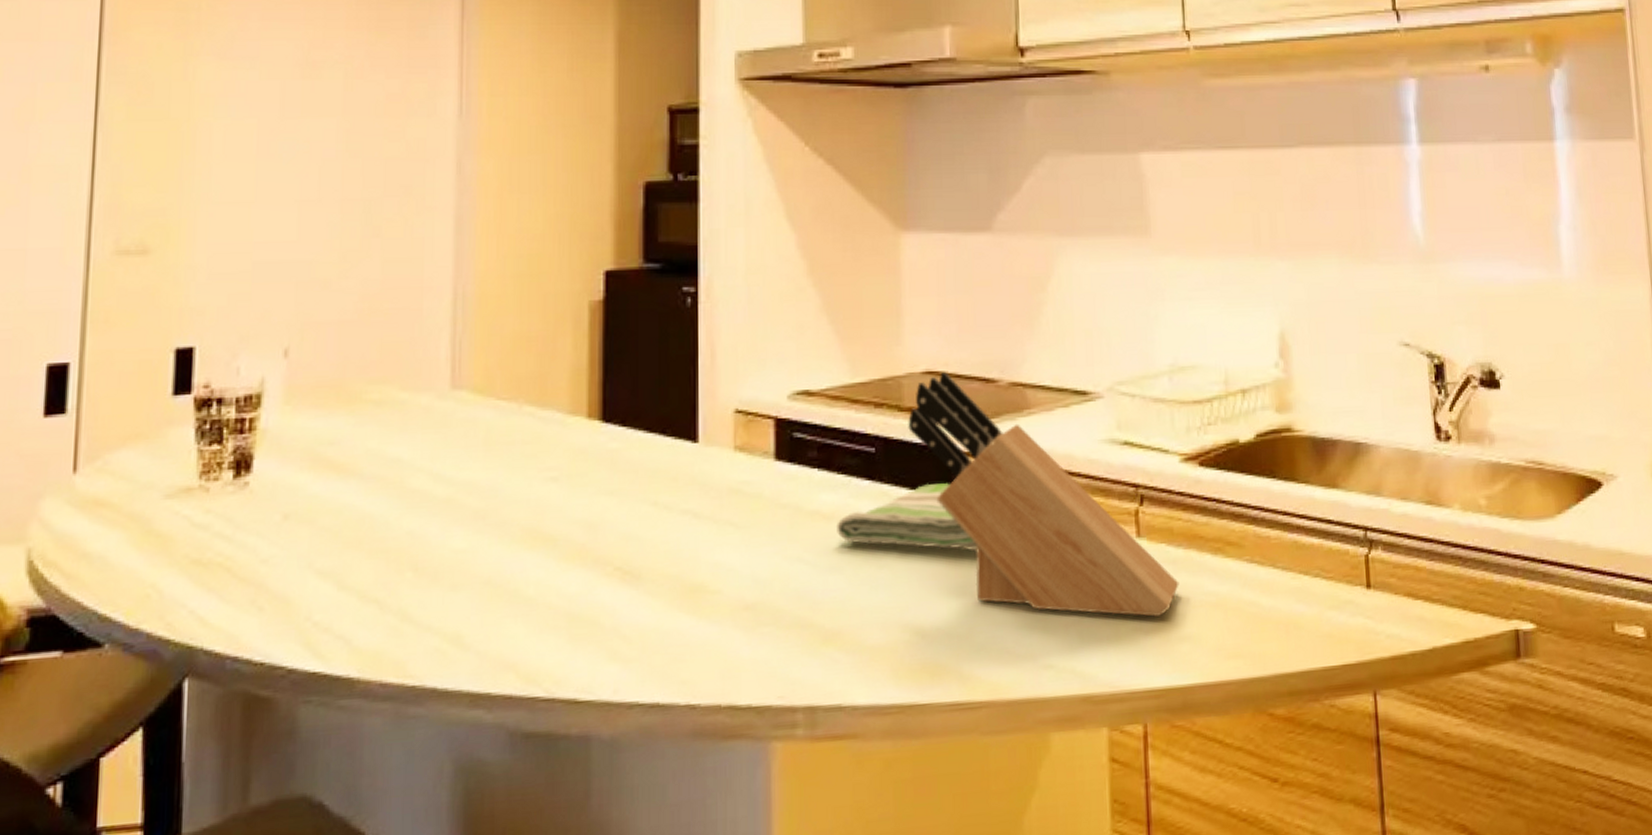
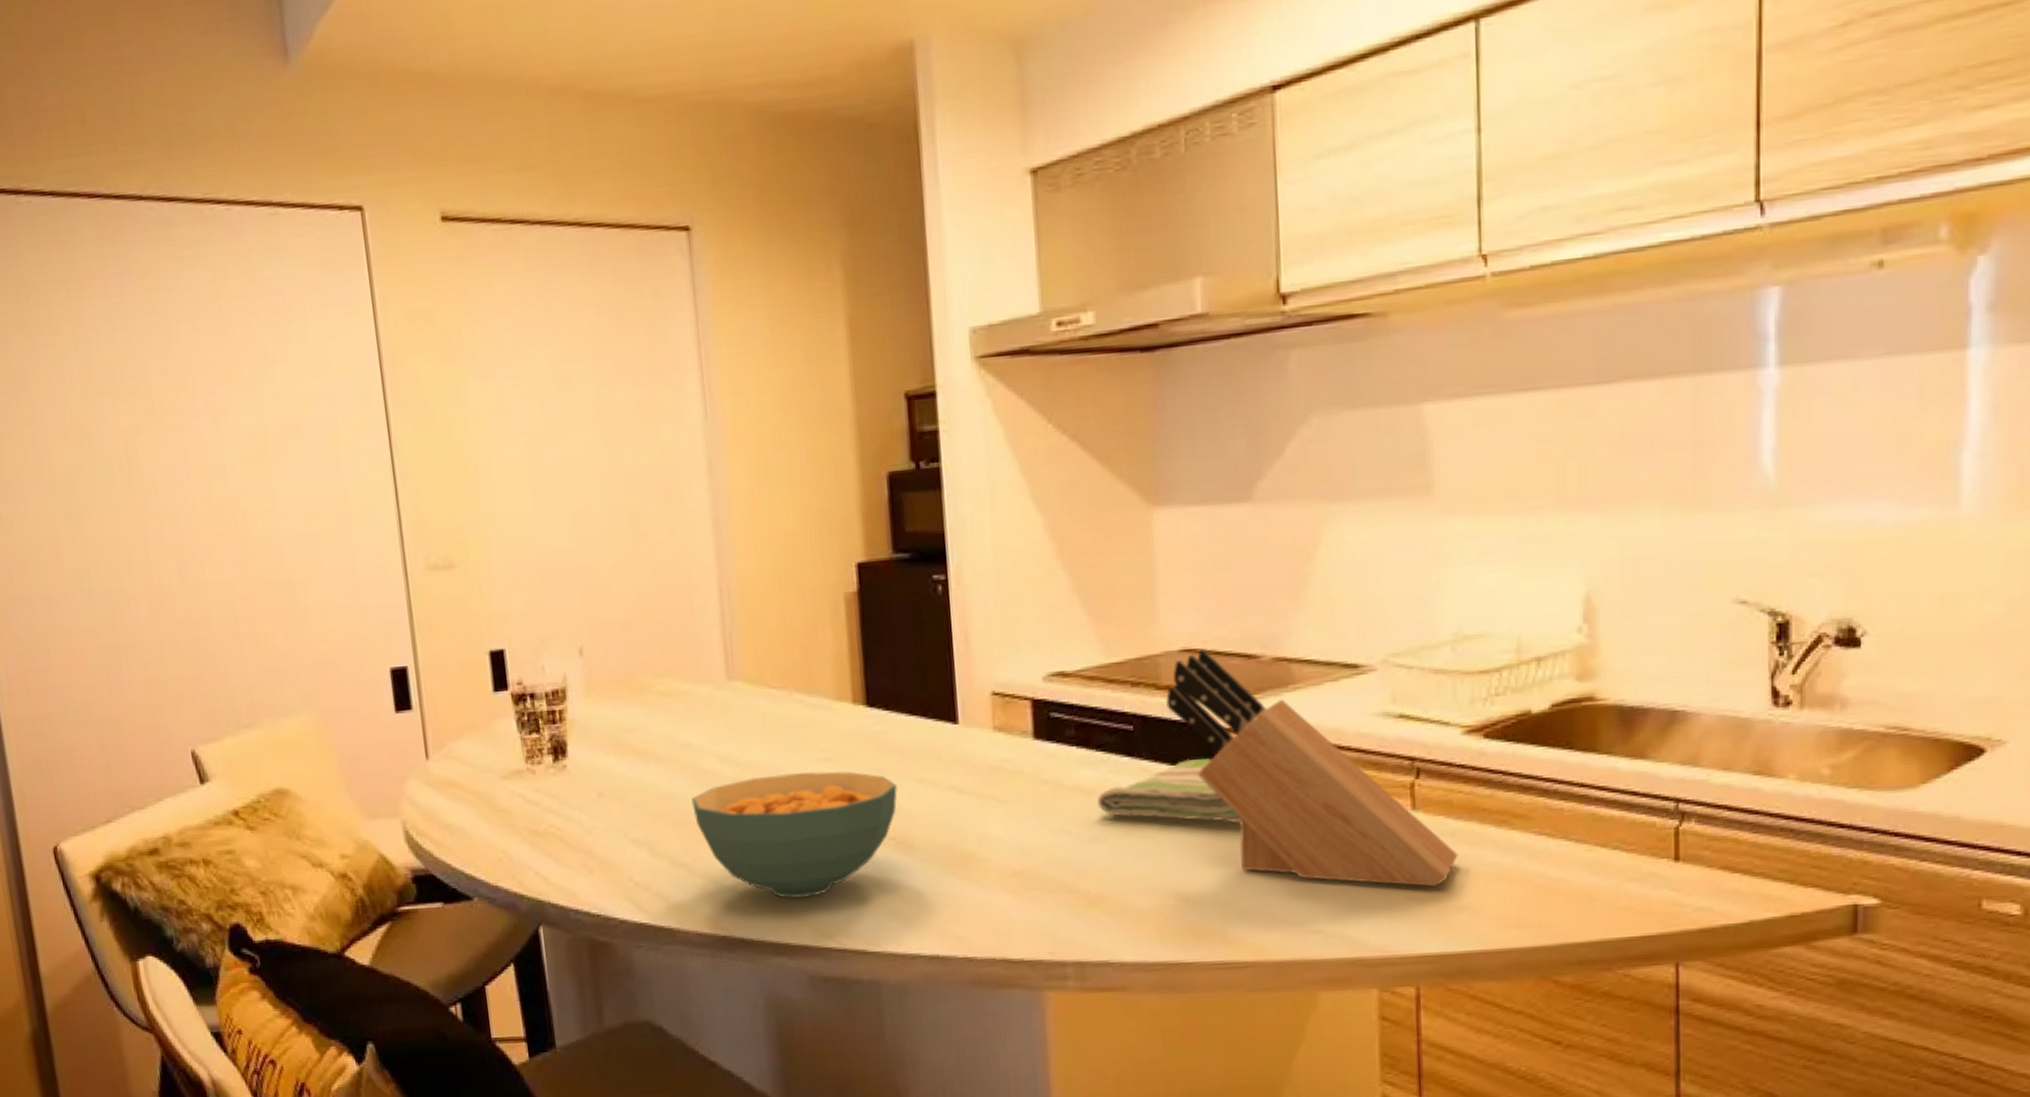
cereal bowl: none [394,492,628,640] -> present [691,770,897,899]

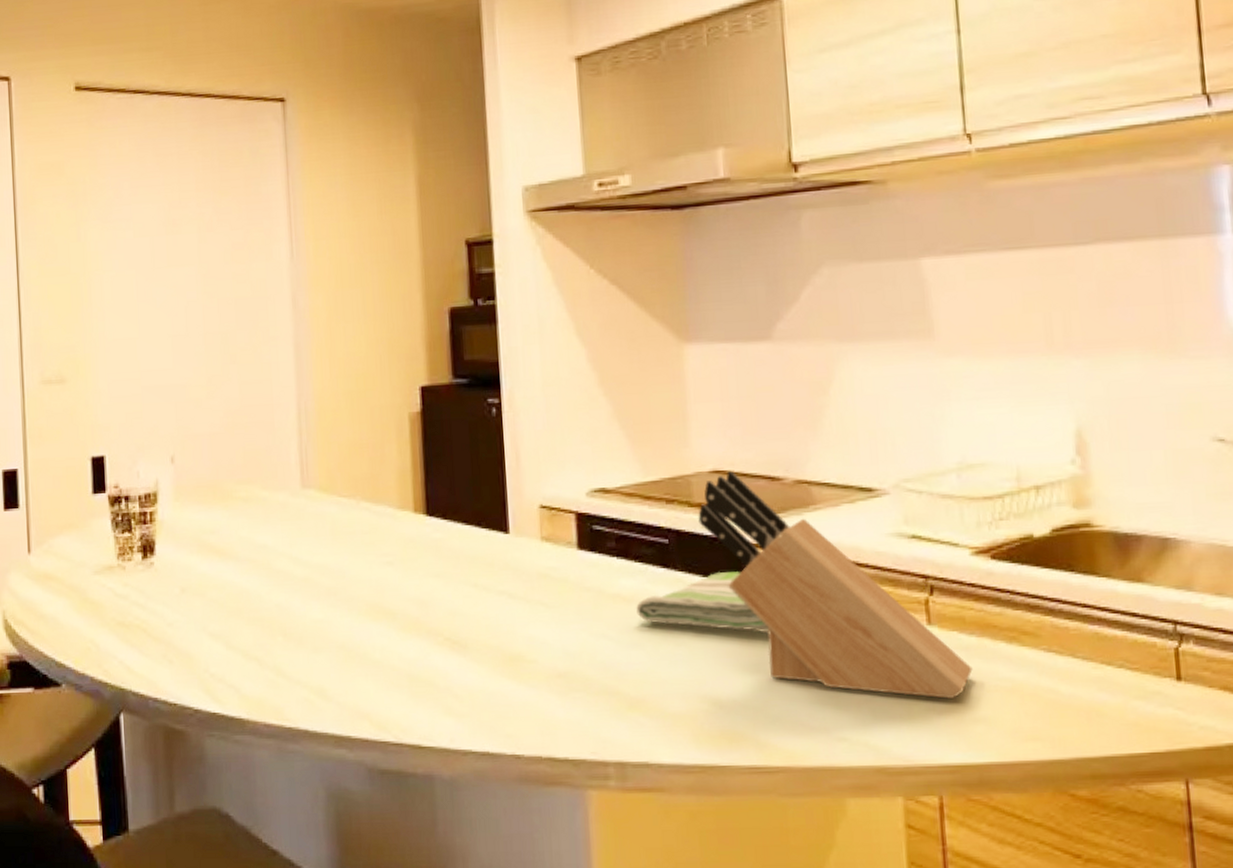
cereal bowl: present [691,770,897,899] -> none [265,574,453,693]

